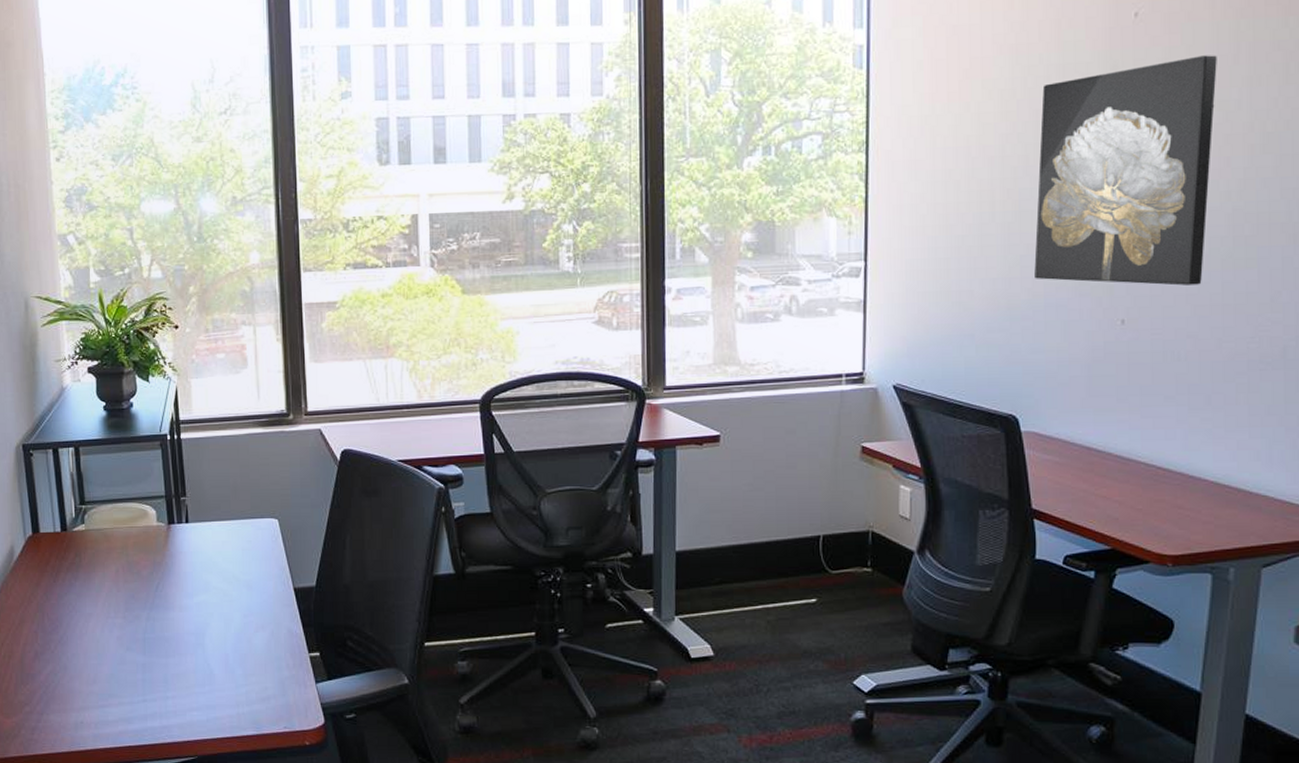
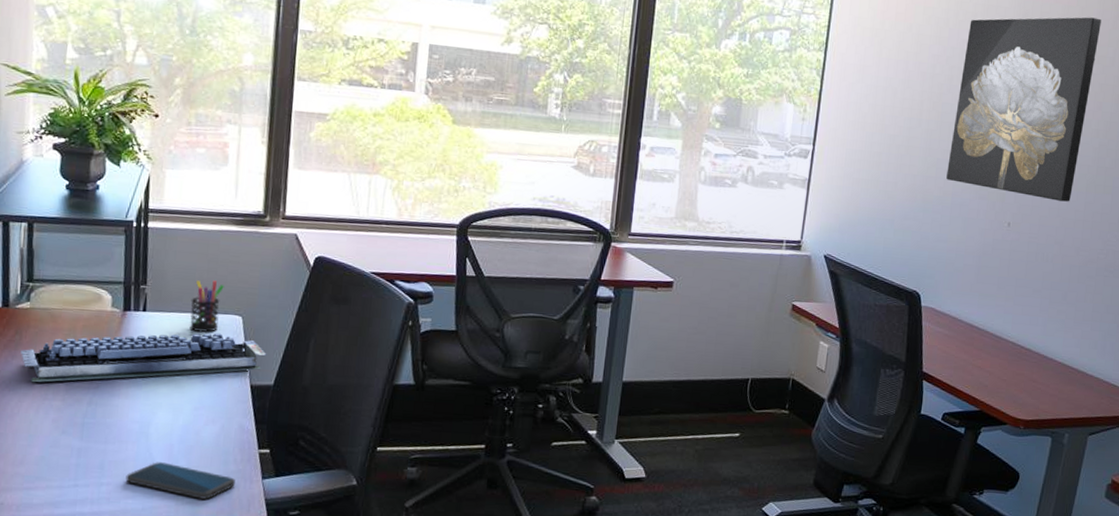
computer keyboard: none [81,538,306,603] -> present [20,333,267,383]
smartphone: none [188,672,290,707] -> present [125,462,235,499]
pen holder: none [228,485,258,538] -> present [189,280,224,332]

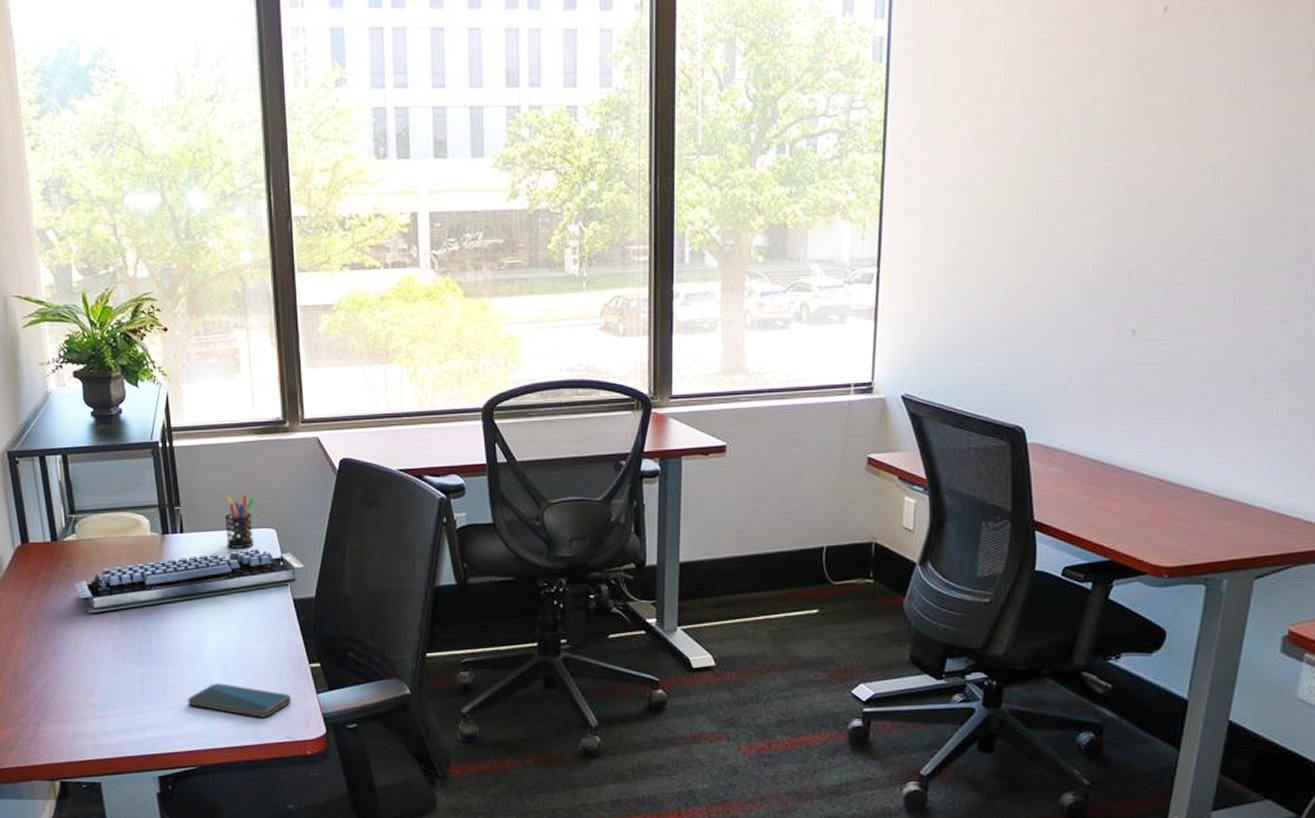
wall art: present [946,17,1101,202] -> none [1048,54,1245,296]

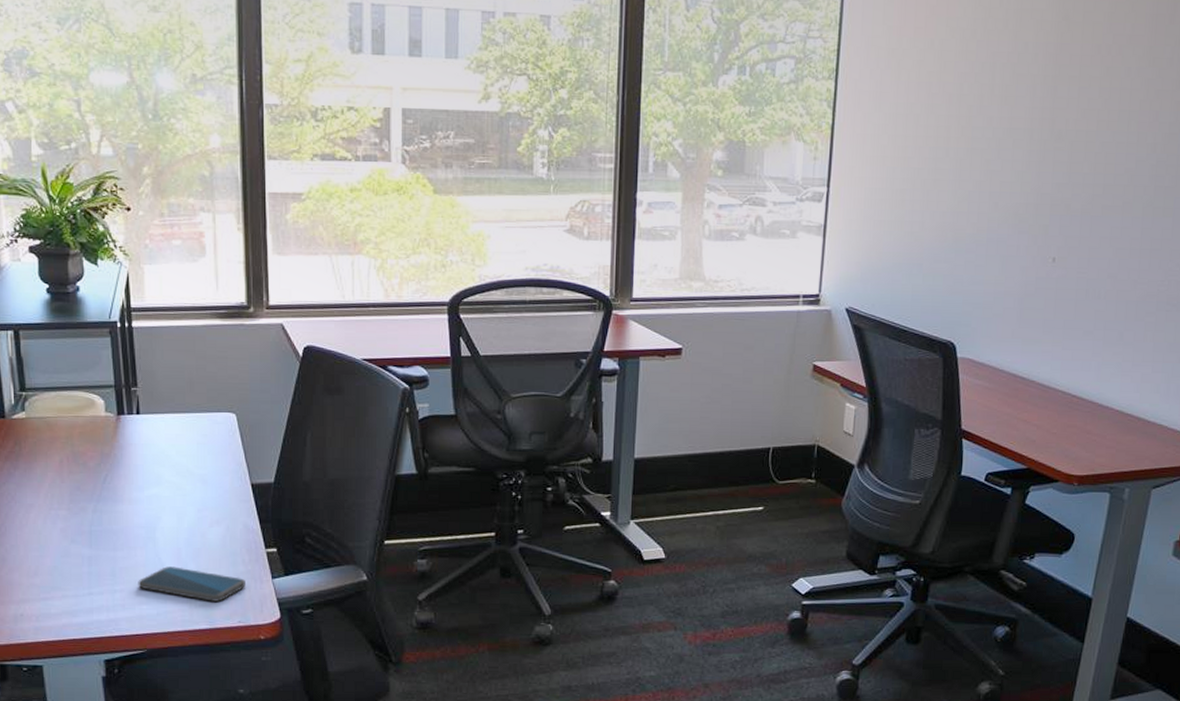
computer keyboard: present [73,548,305,614] -> none [21,432,264,493]
pen holder: present [224,494,254,548] -> none [183,378,215,432]

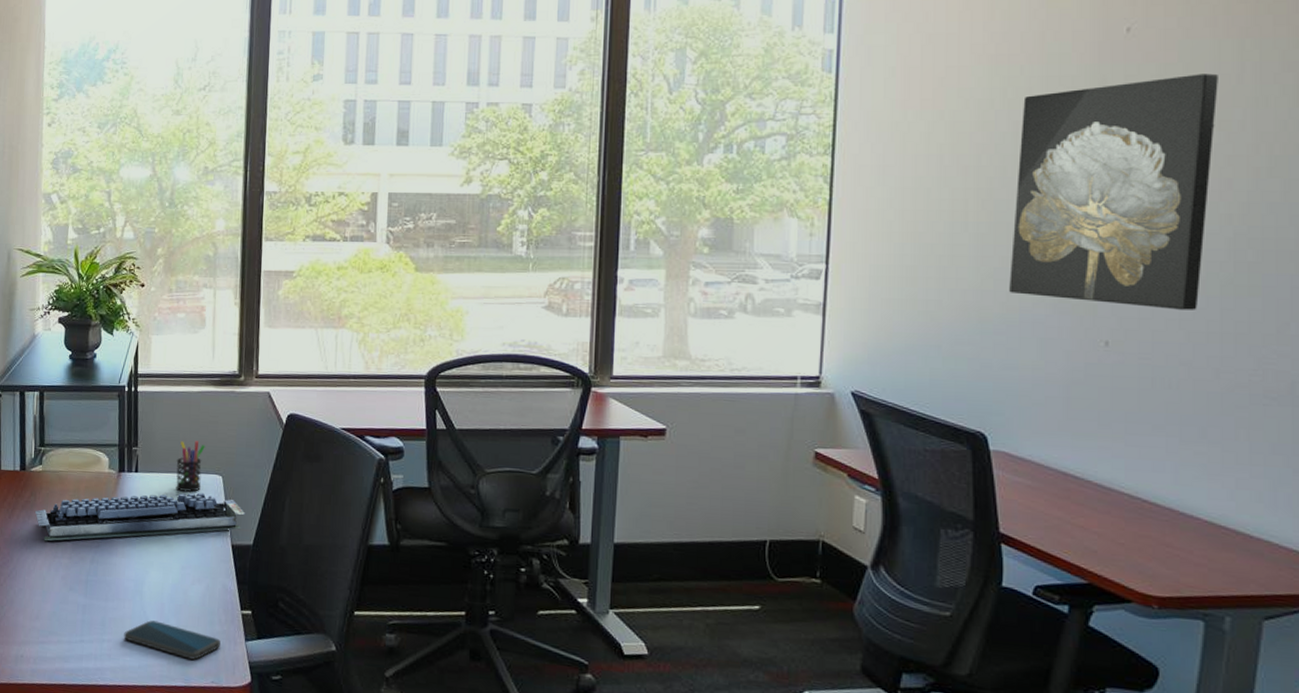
computer keyboard: none [21,432,264,493] -> present [34,492,246,541]
pen holder: none [183,378,215,432] -> present [176,441,205,492]
wall art: none [980,12,1156,229] -> present [1009,73,1218,310]

